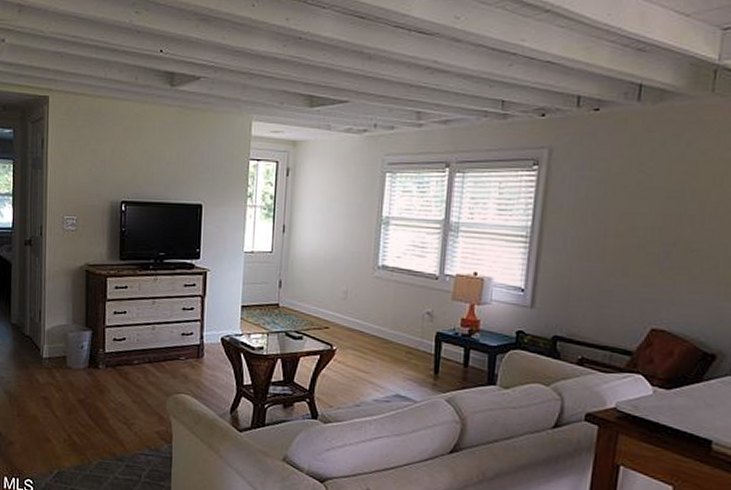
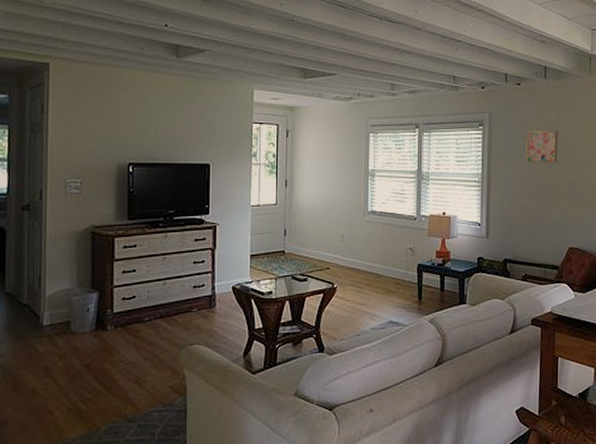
wall art: none [596,172,651,216] -> present [525,131,558,163]

